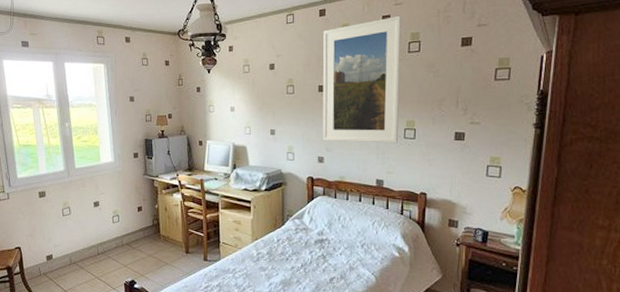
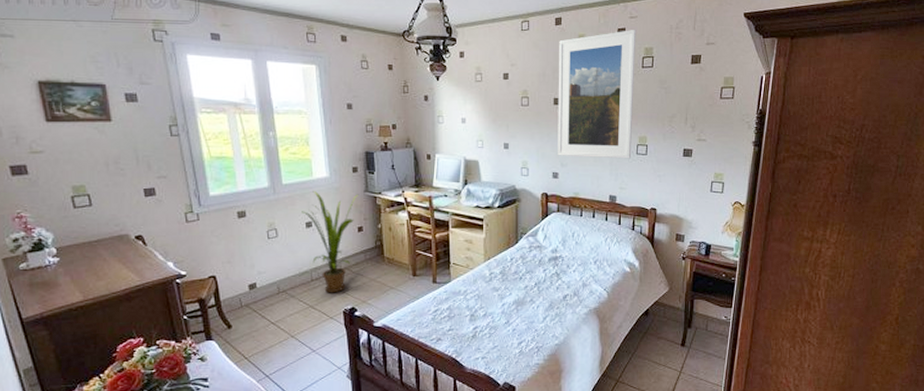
house plant: none [90,173,139,266] -> present [302,190,359,293]

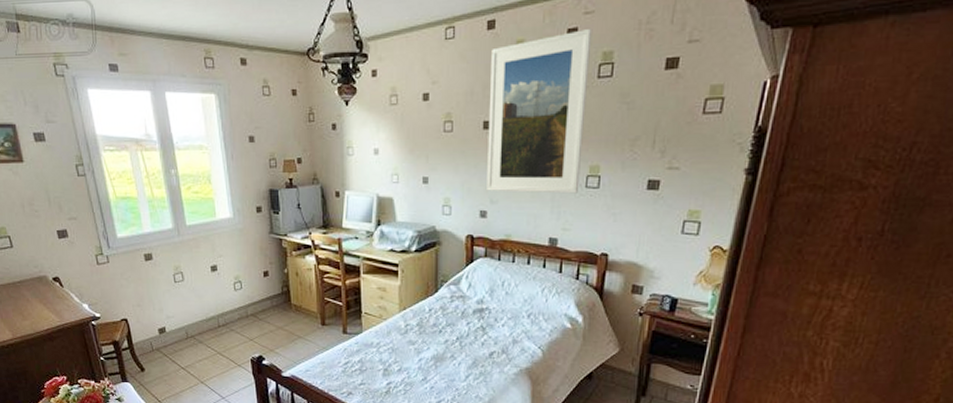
house plant: present [302,190,359,293] -> none [206,232,264,340]

